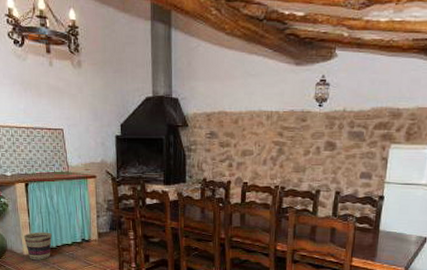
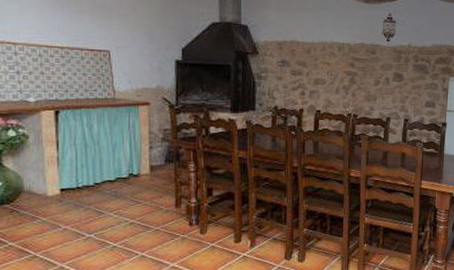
basket: present [24,232,53,260] -> none [49,167,90,201]

